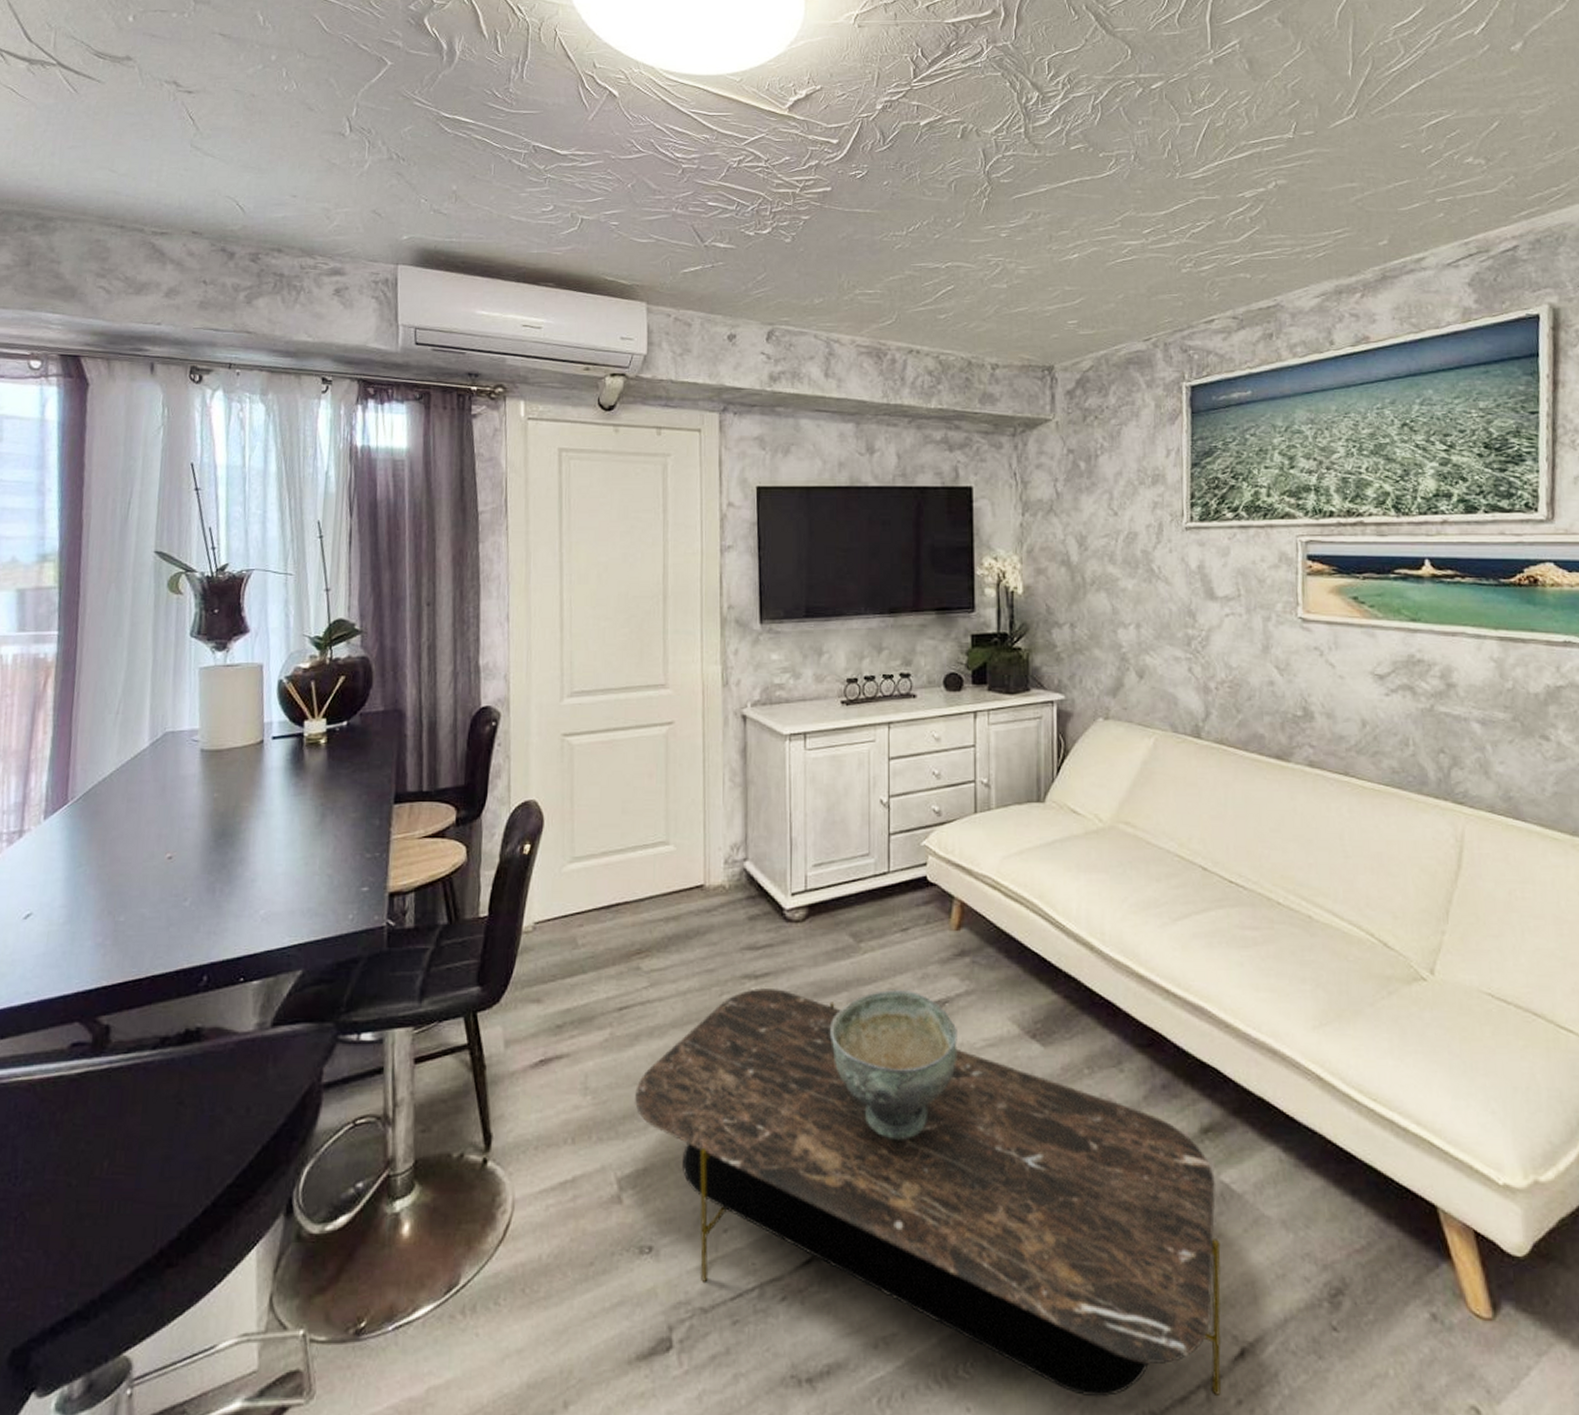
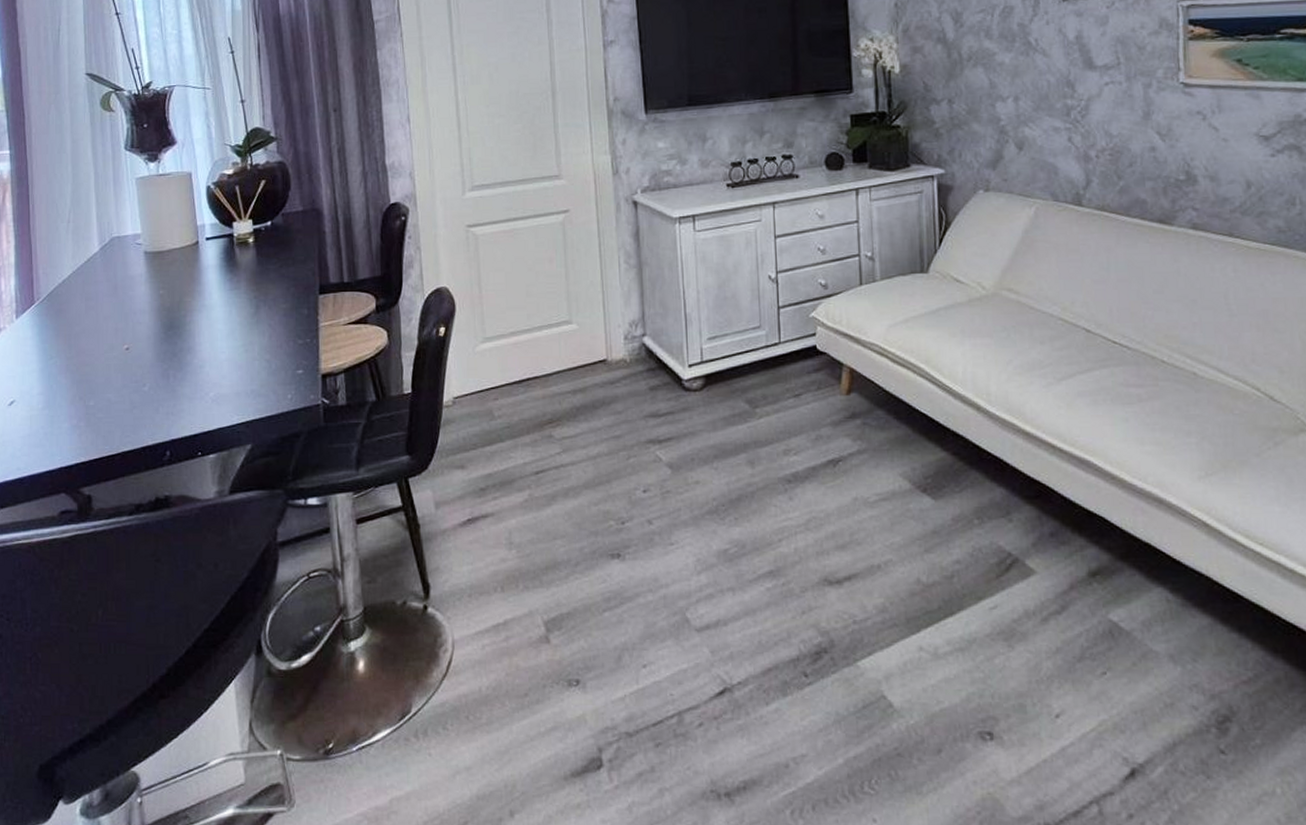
coffee table: present [635,987,1221,1397] -> none [555,451,1112,811]
decorative bowl: present [831,989,958,1140] -> none [731,450,852,585]

